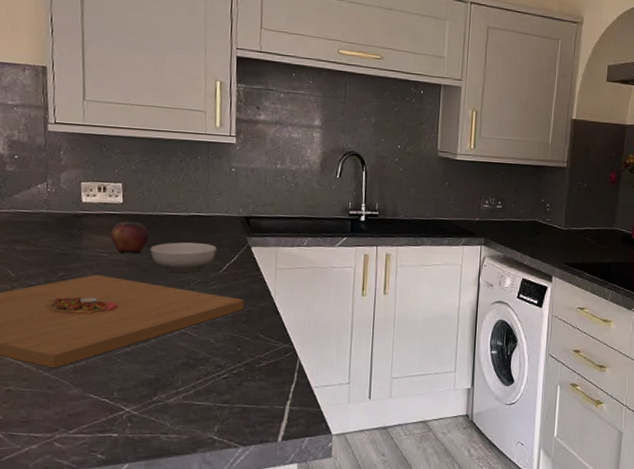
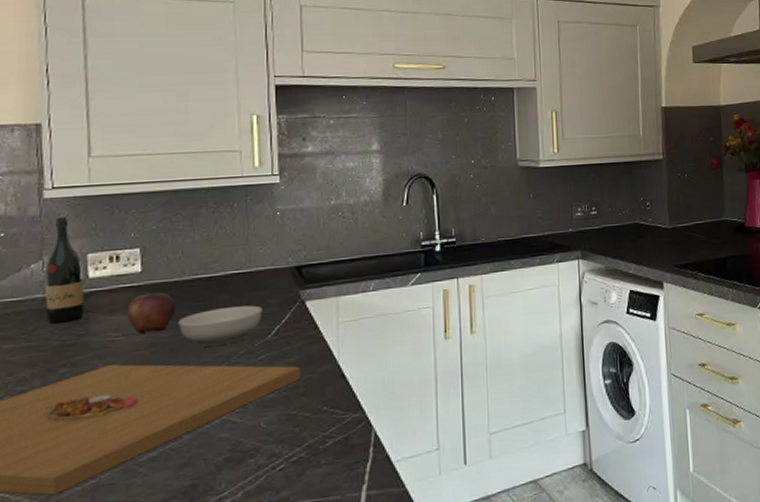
wine bottle: none [47,147,79,236] -> present [43,215,85,324]

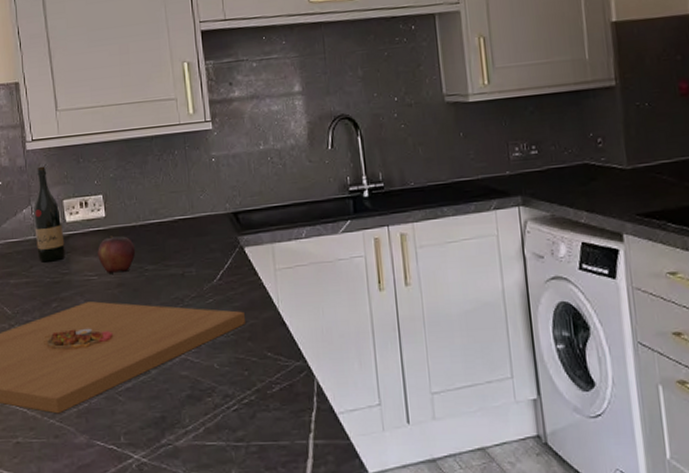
bowl: present [178,305,262,347] -> none [138,250,207,288]

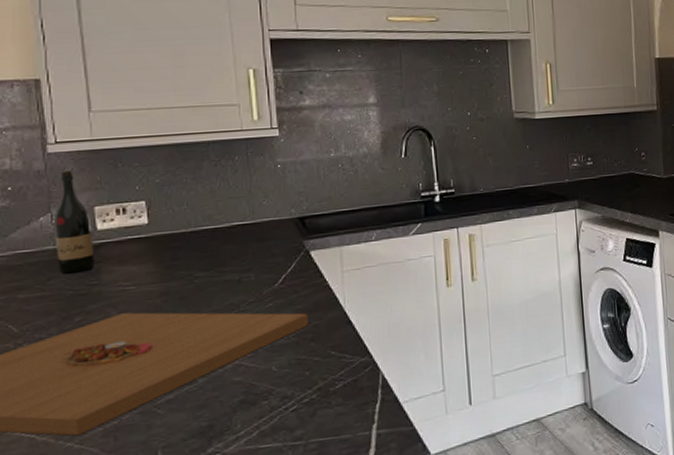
fruit: present [97,235,136,273] -> none [137,243,185,282]

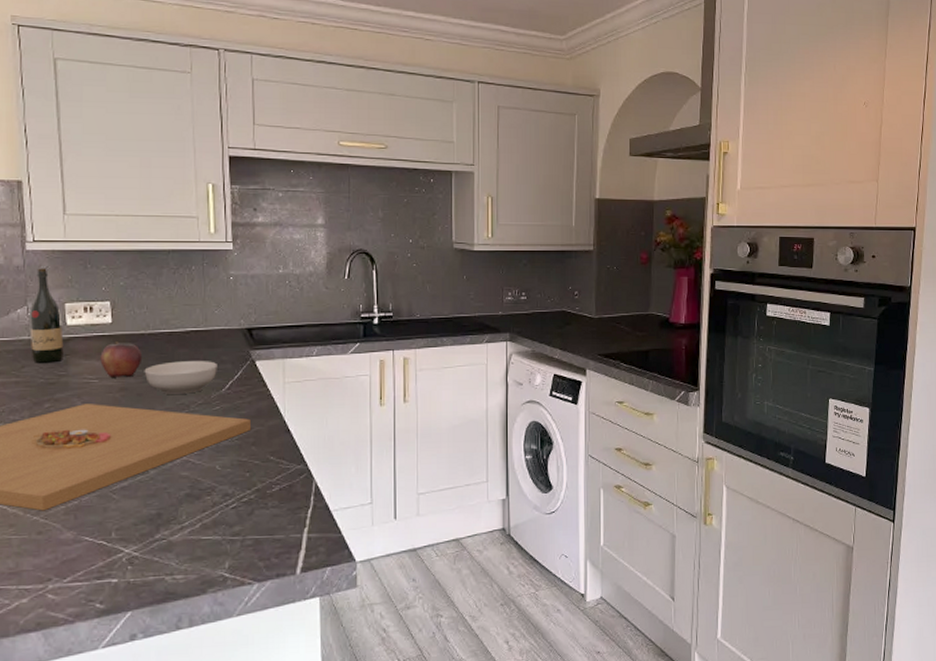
fruit: none [137,243,185,282] -> present [100,341,143,377]
bowl: none [187,255,268,295] -> present [144,361,217,394]

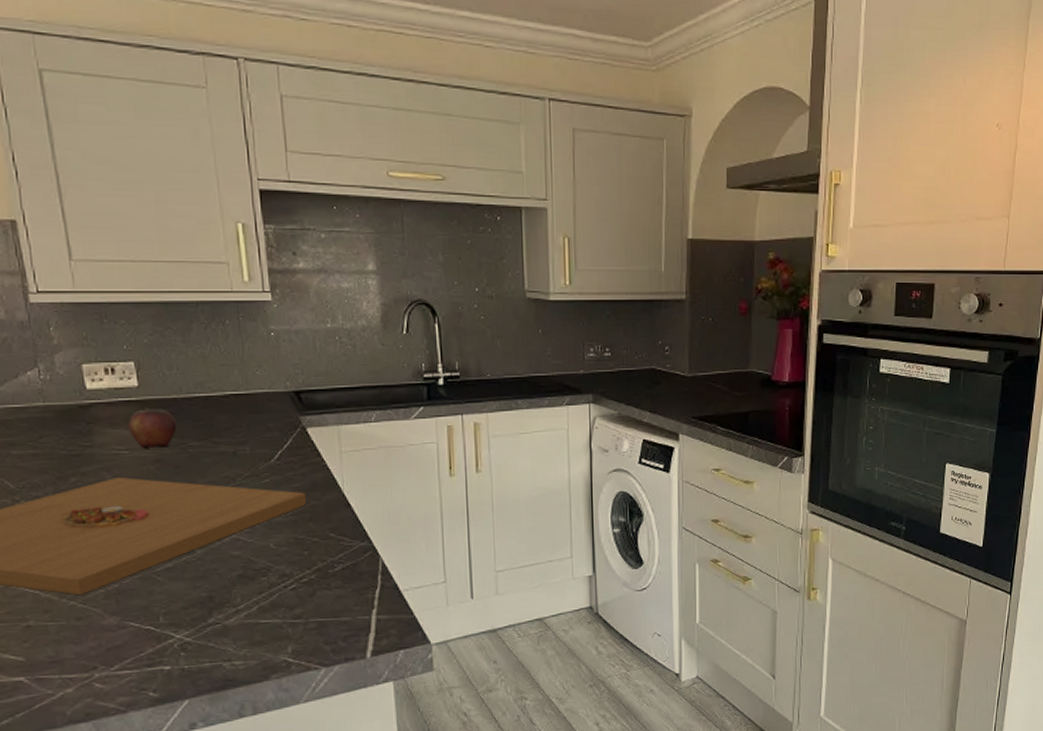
wine bottle: present [28,266,64,363] -> none [40,322,86,433]
bowl: present [144,361,217,394] -> none [180,428,264,466]

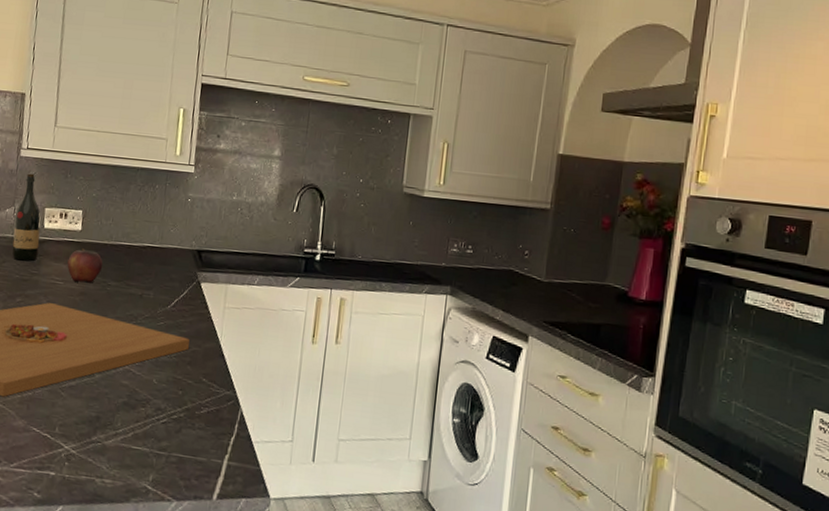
wine bottle: none [40,322,86,433] -> present [12,172,41,262]

